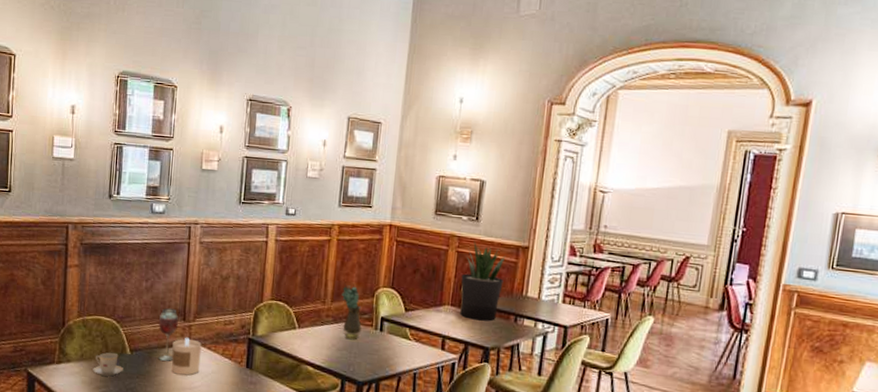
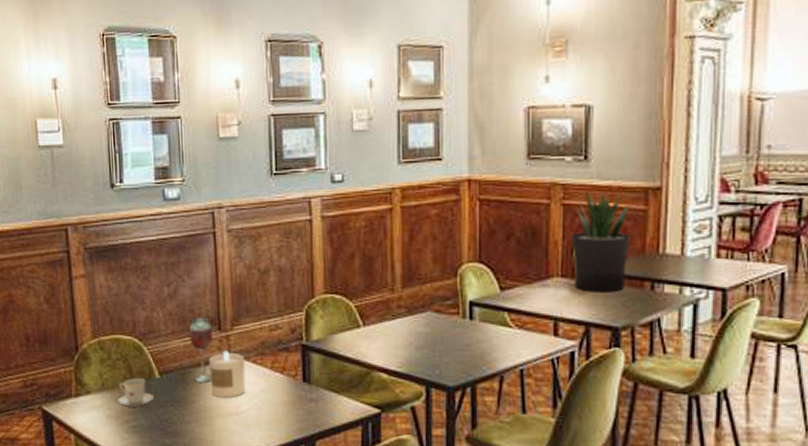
vase: present [341,284,362,340] -> none [414,263,445,335]

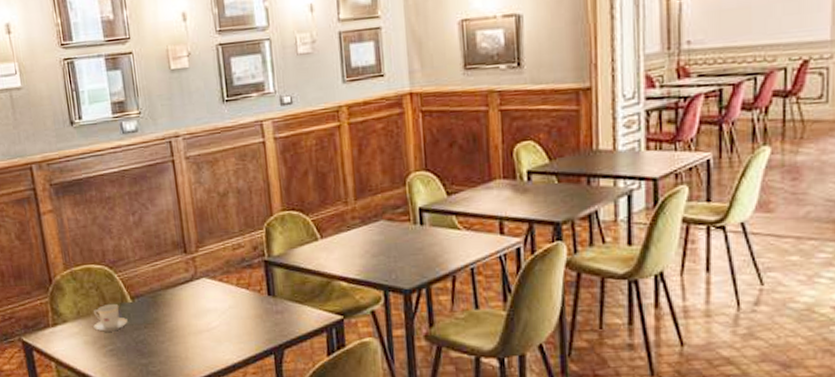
wineglass: present [188,316,214,382] -> none [155,240,181,303]
candle: present [209,350,246,398] -> none [177,271,215,316]
planter: present [571,186,631,293] -> none [510,92,566,191]

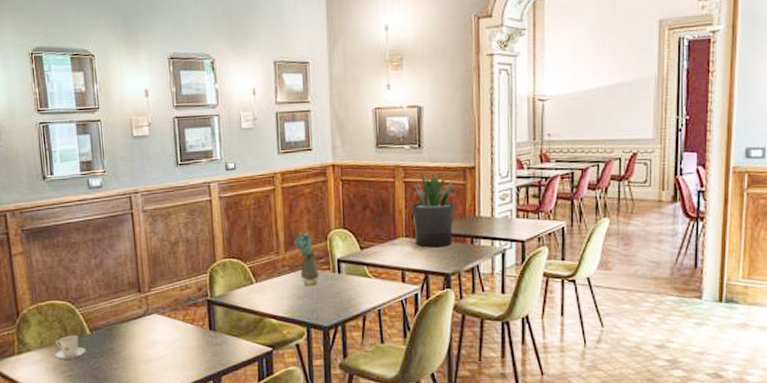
vase: none [365,175,398,242] -> present [294,231,319,287]
planter: none [510,92,566,191] -> present [412,168,455,248]

